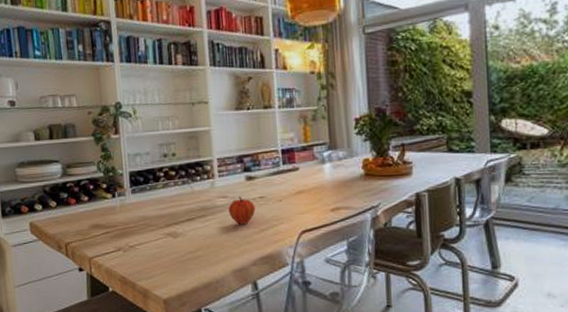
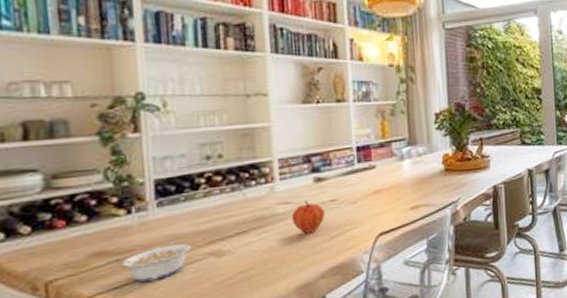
legume: none [101,224,156,251] -> present [106,243,192,282]

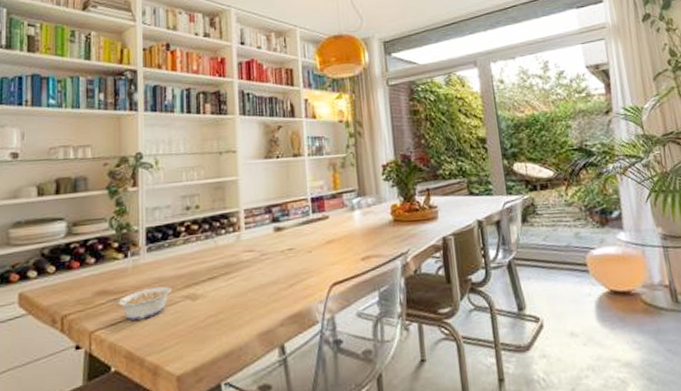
fruit: present [292,201,325,234] -> none [255,249,284,281]

